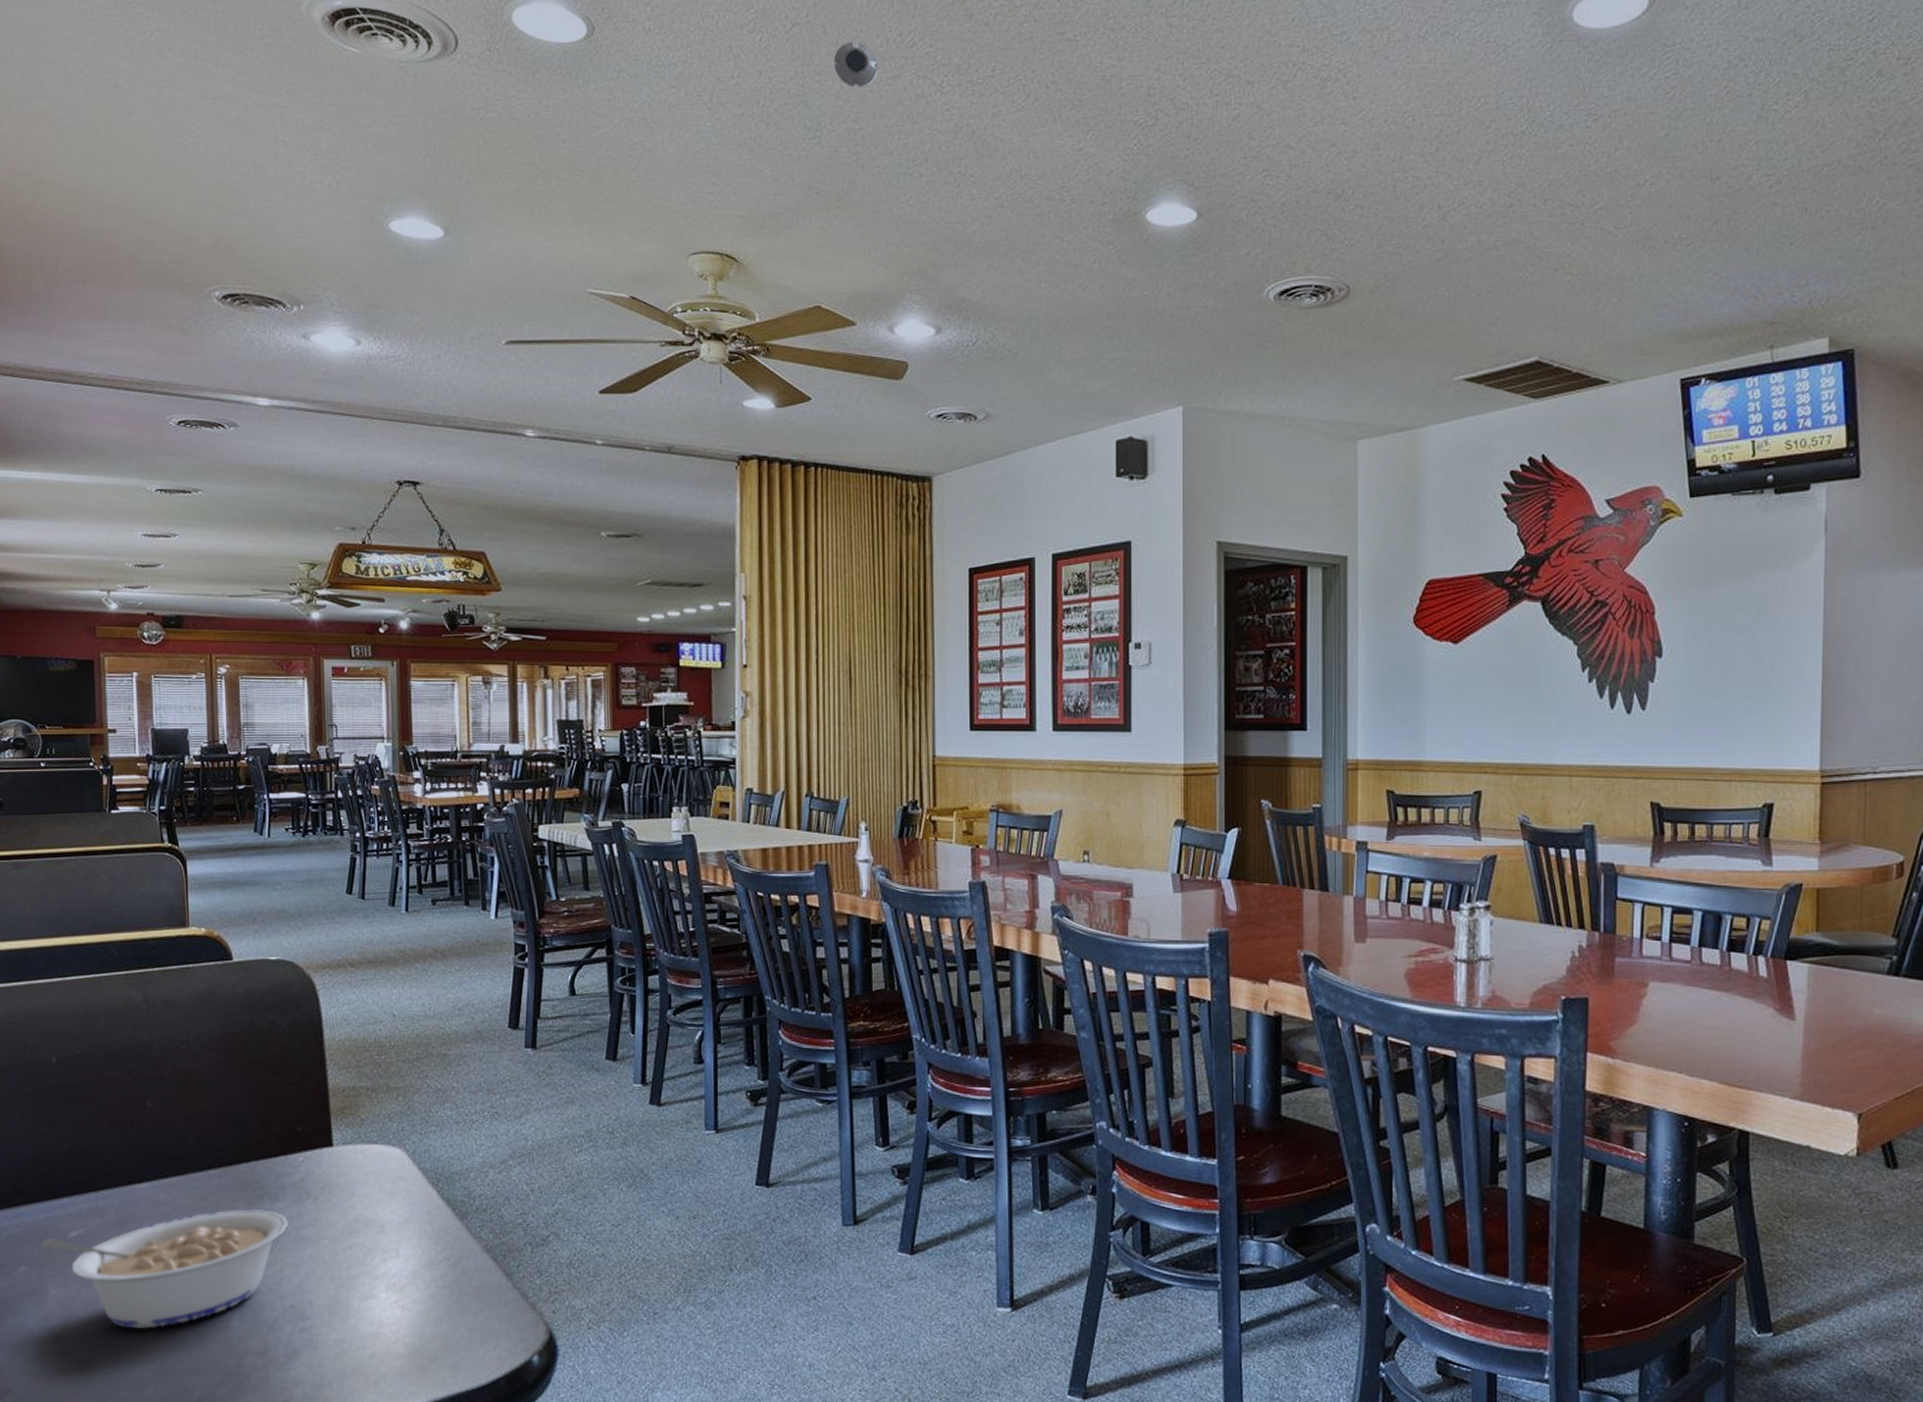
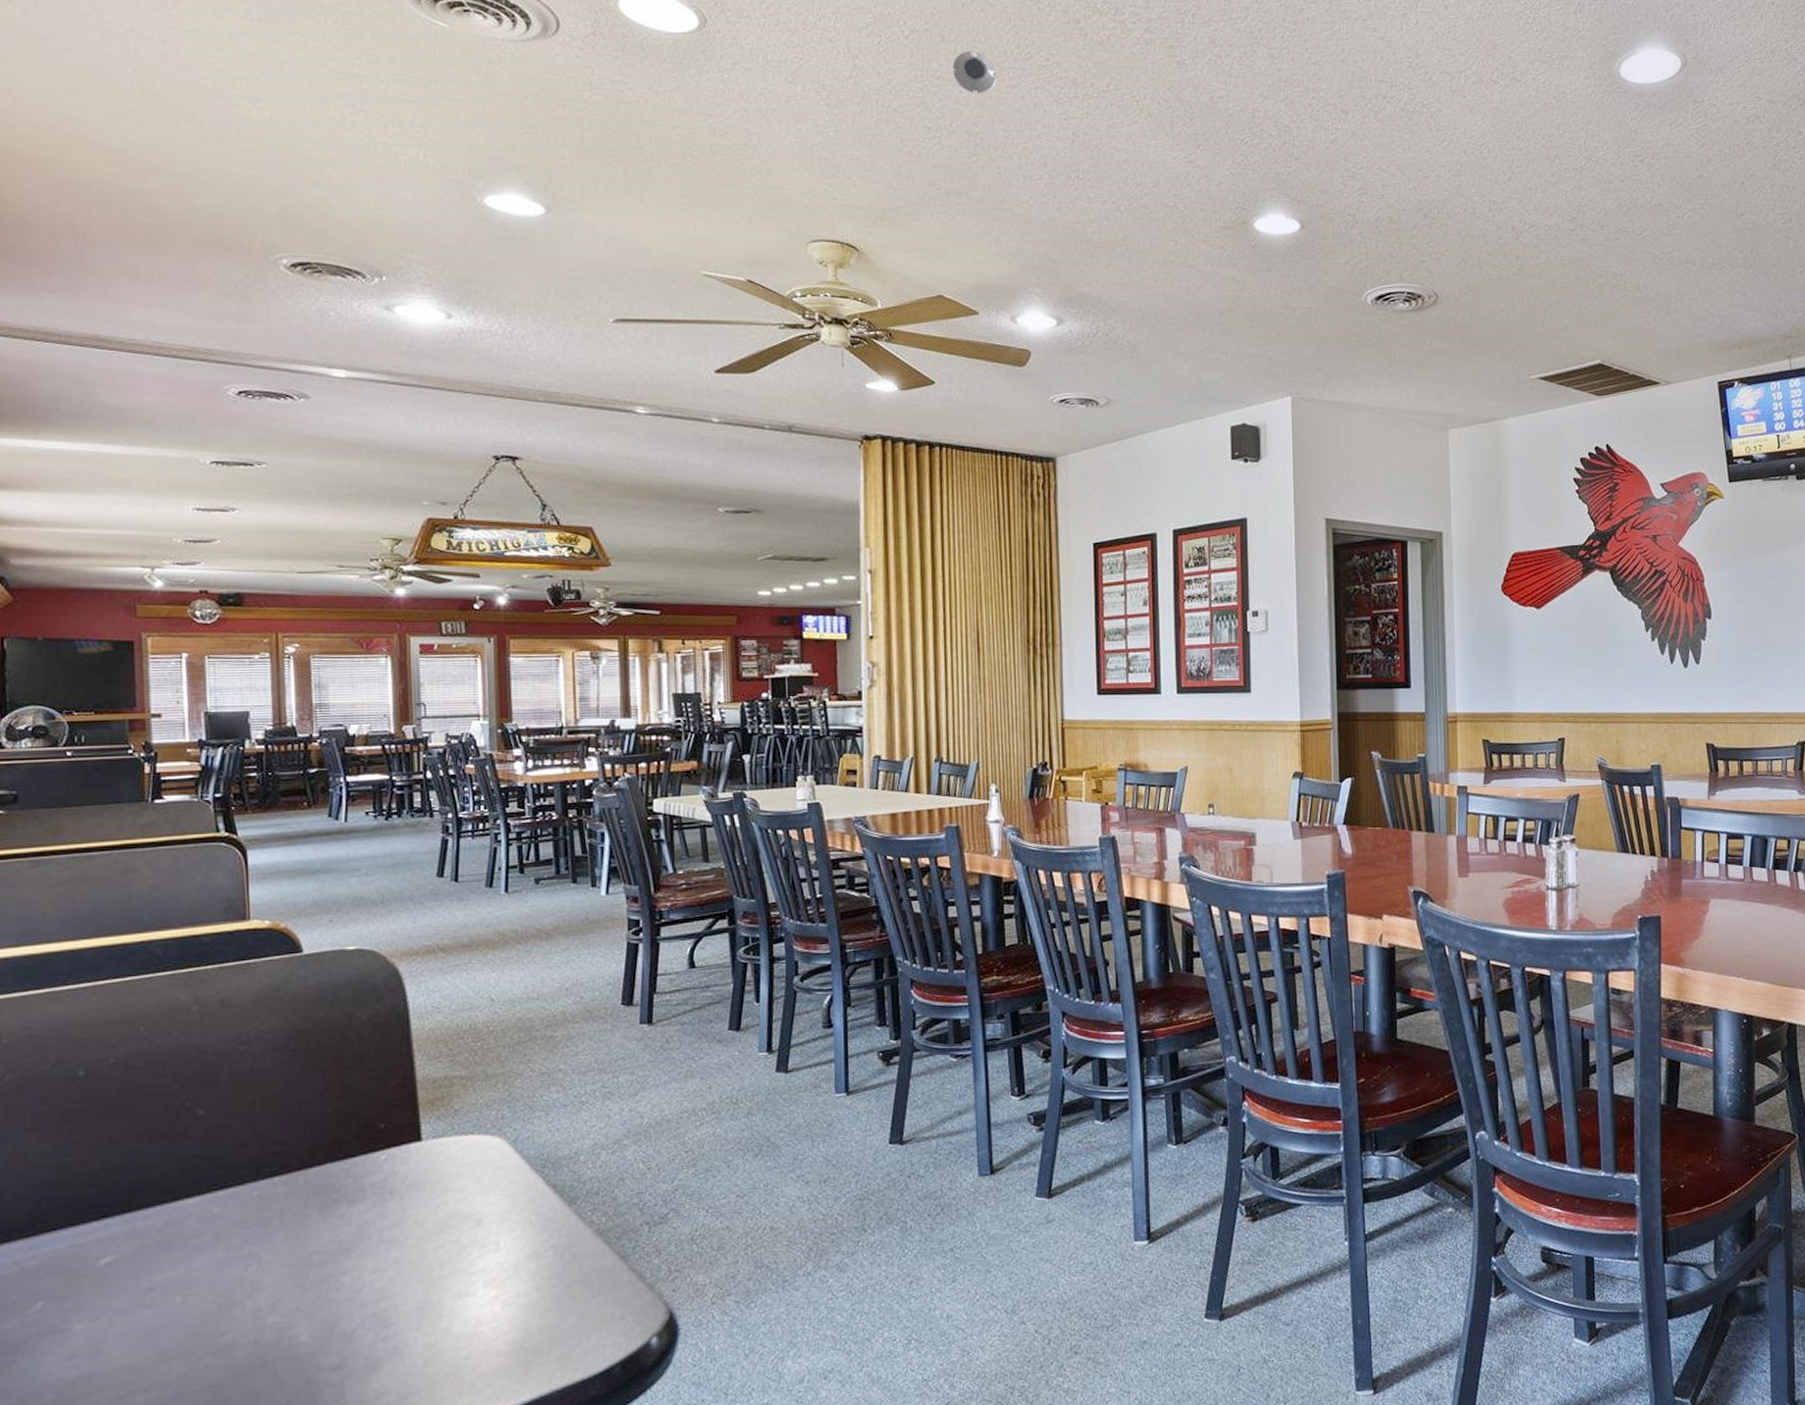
legume: present [40,1209,289,1329] -> none [62,1214,370,1358]

